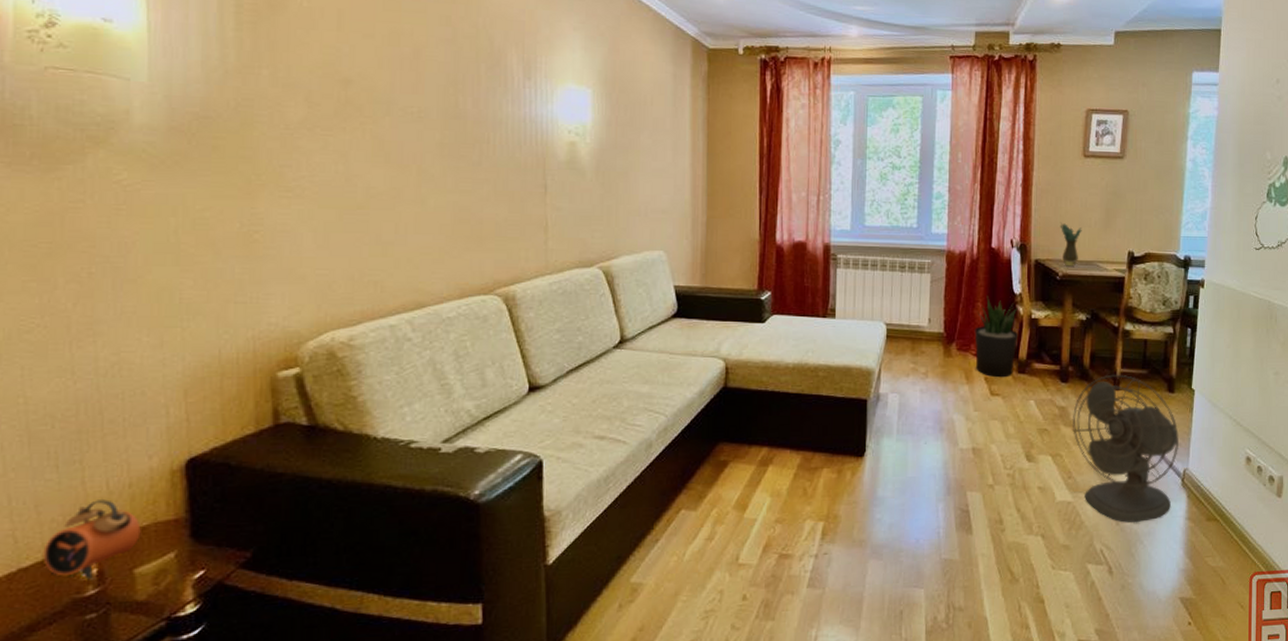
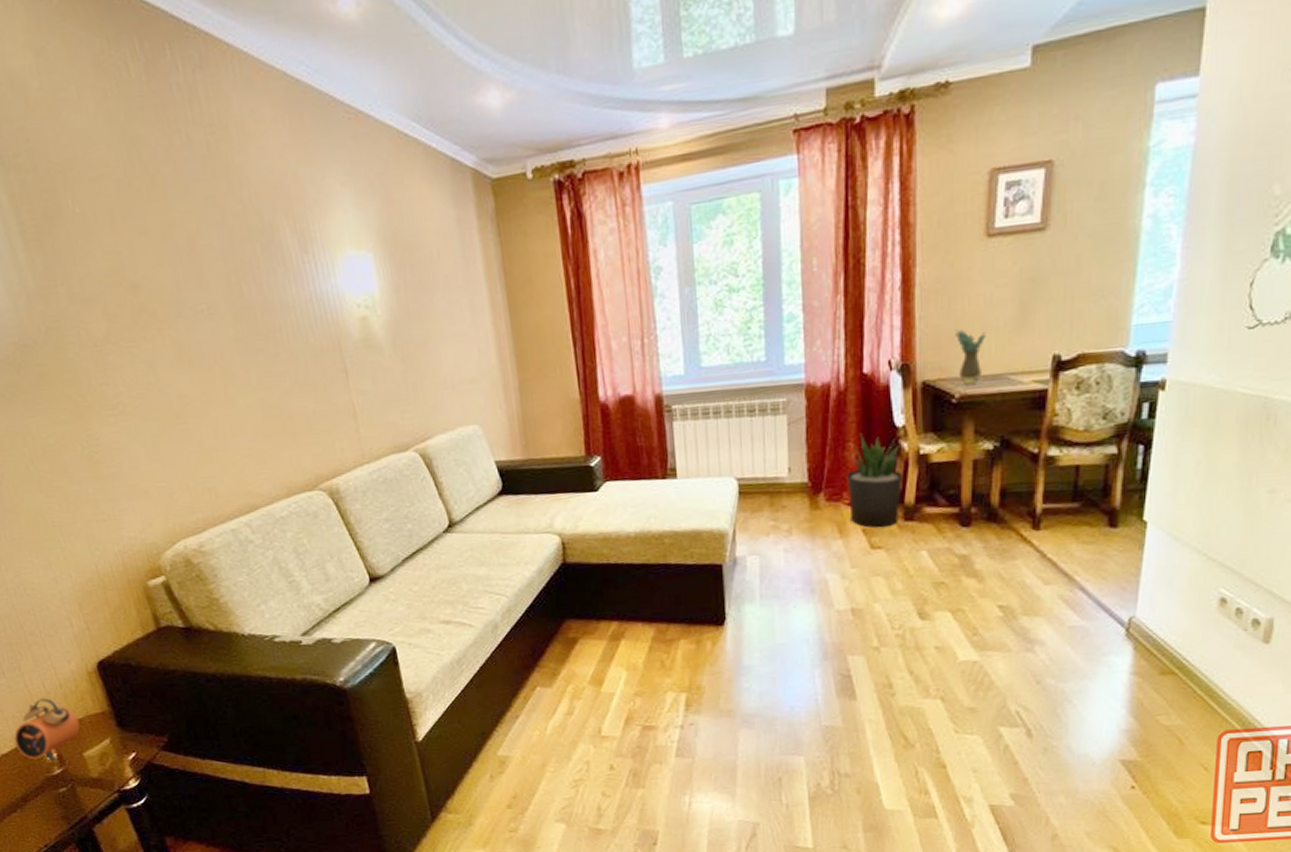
electric fan: present [1072,374,1180,523] -> none [976,511,1124,681]

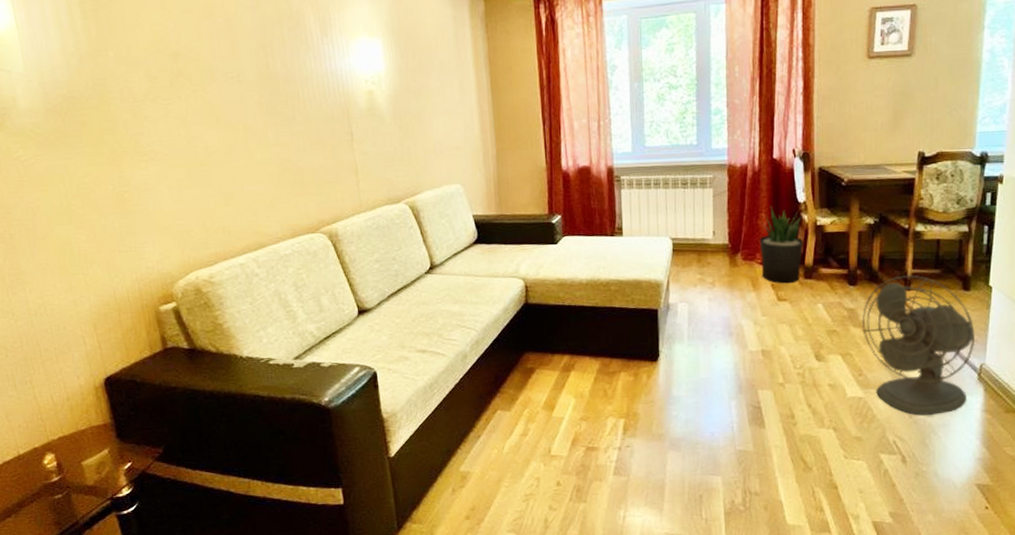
alarm clock: present [13,698,80,762] -> none [17,410,82,470]
vase: present [954,329,986,385] -> none [844,127,868,172]
electric fan: none [976,511,1124,681] -> present [861,275,976,416]

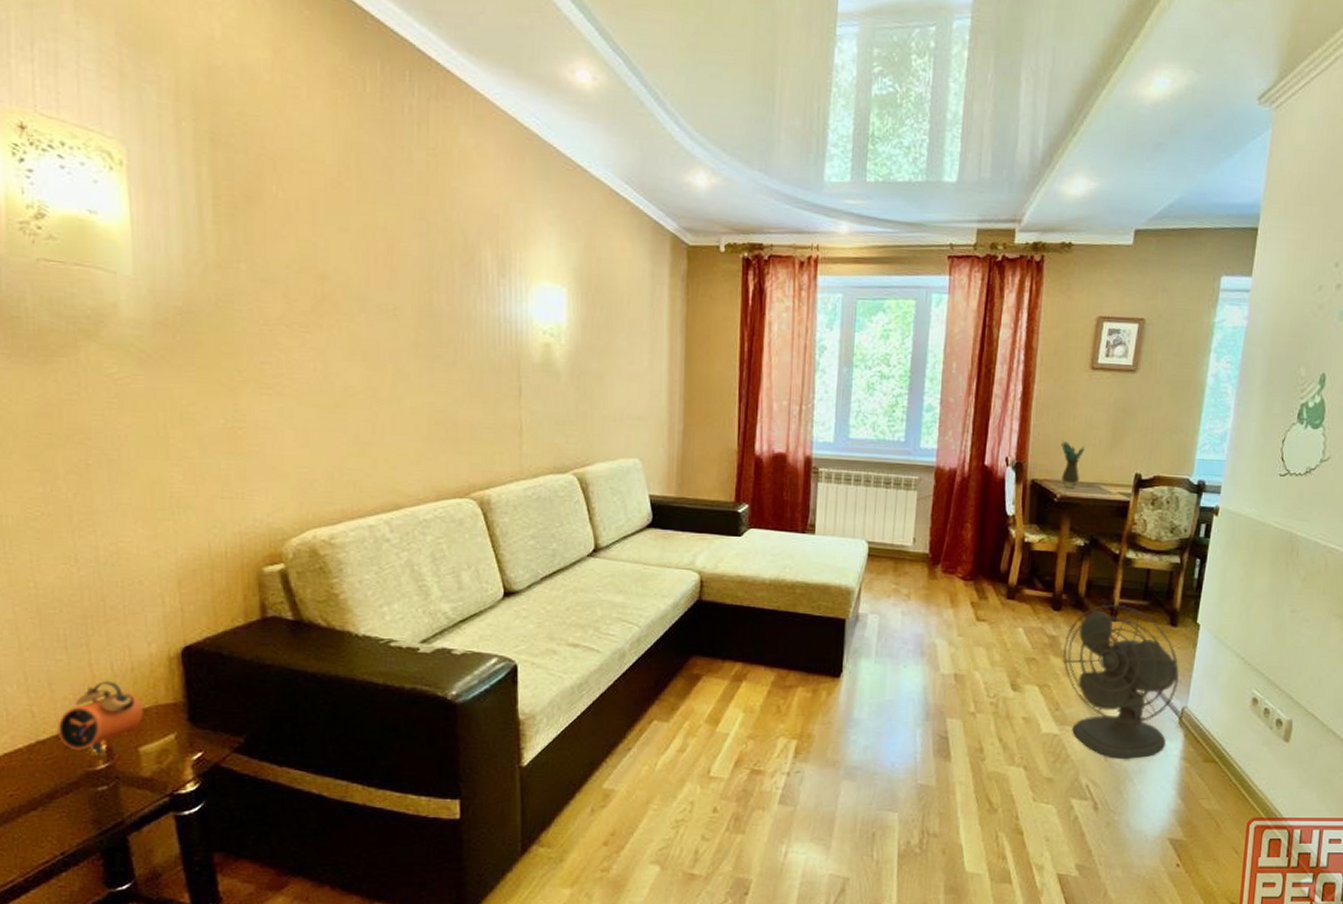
alarm clock: none [17,410,82,470] -> present [57,681,144,755]
planter: present [759,205,804,283] -> none [962,515,1010,602]
vase: none [844,127,868,172] -> present [1060,440,1085,488]

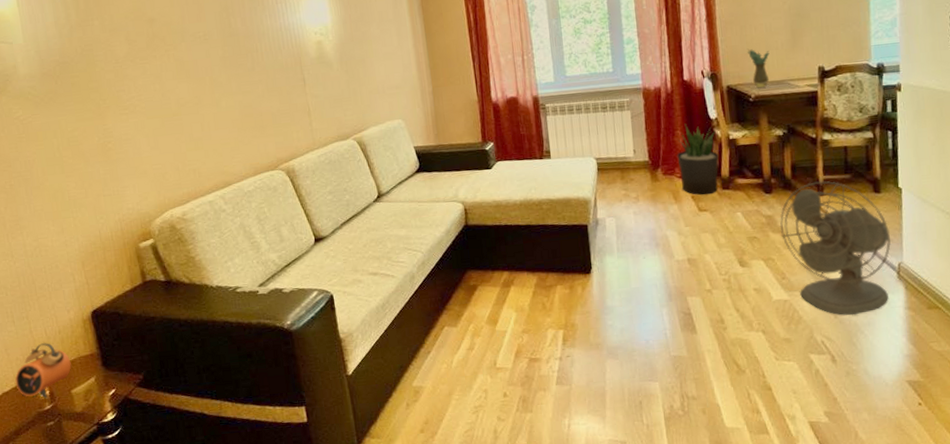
planter: none [962,515,1010,602] -> present [677,123,719,195]

